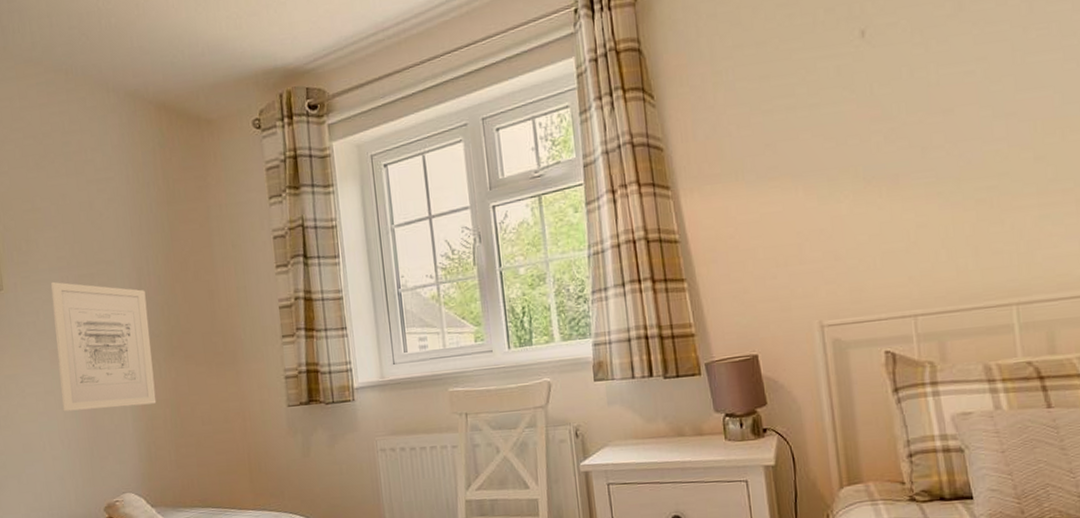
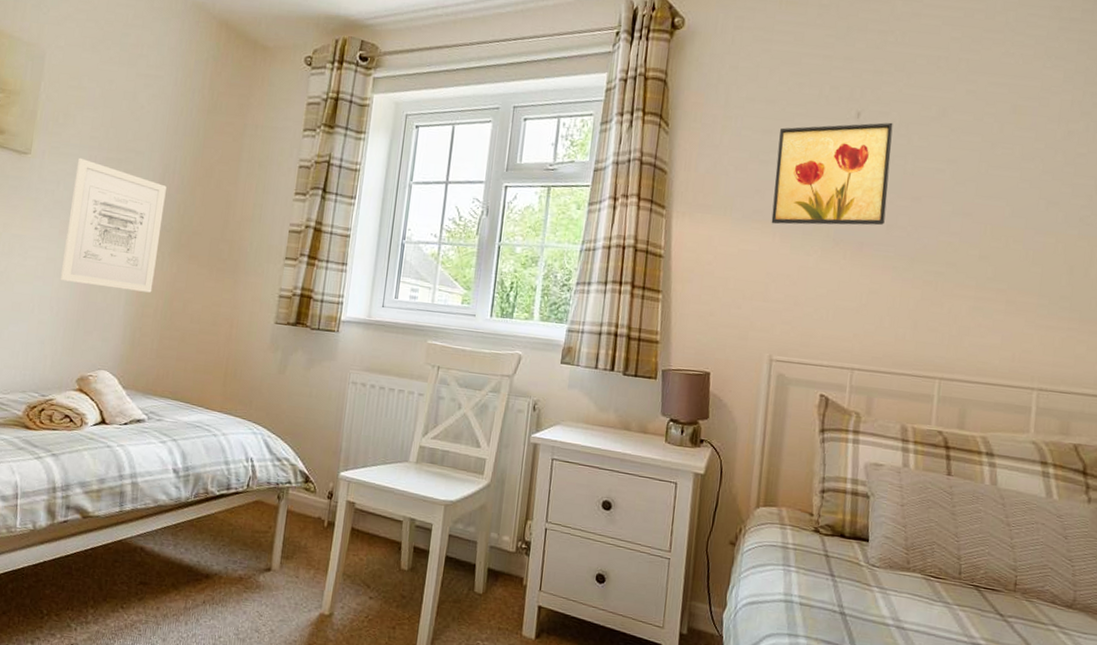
wall art: none [778,32,918,178] -> present [771,122,893,226]

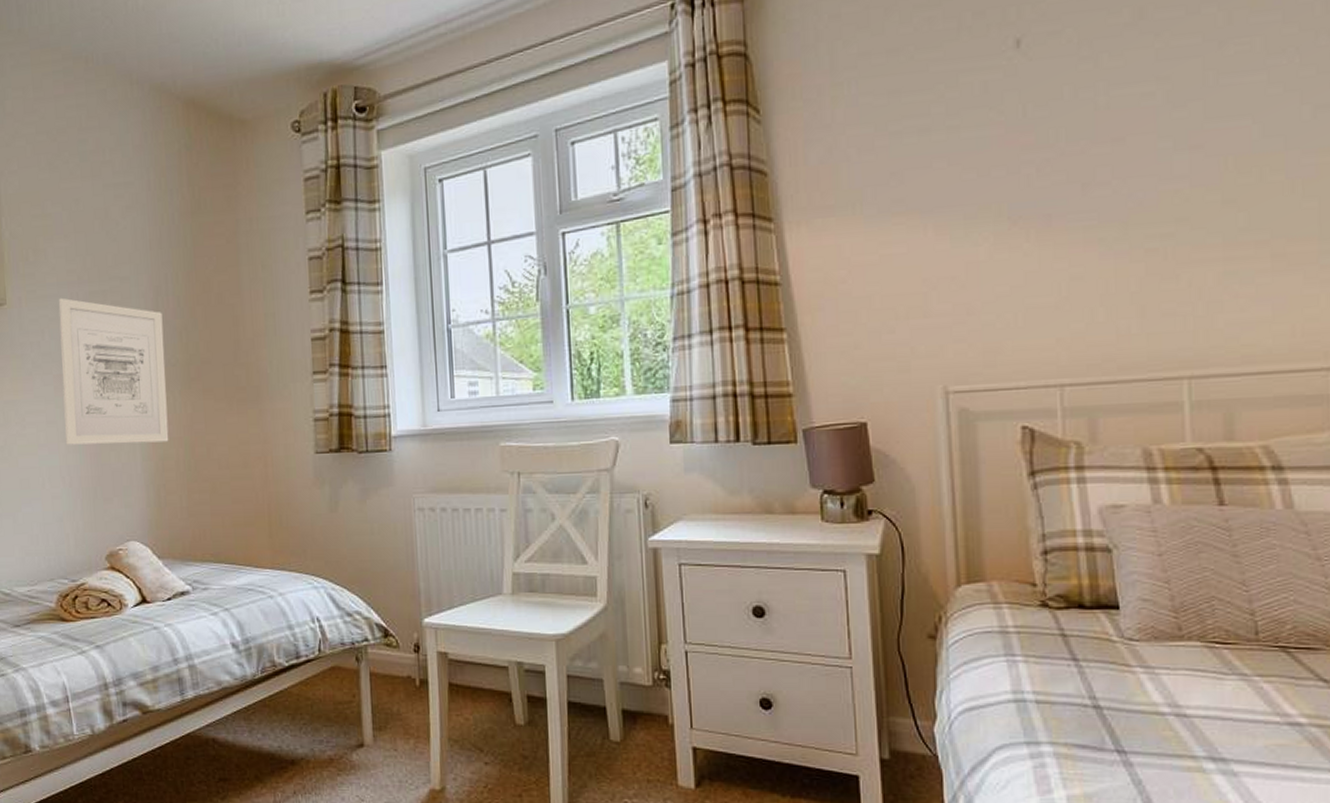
wall art: present [771,122,893,226] -> none [912,43,1077,214]

